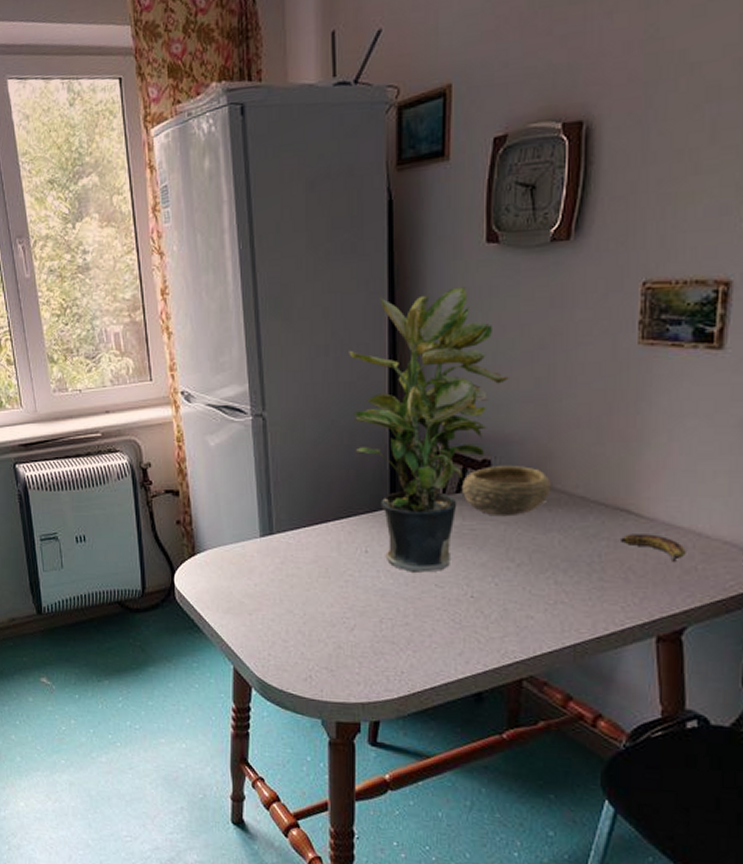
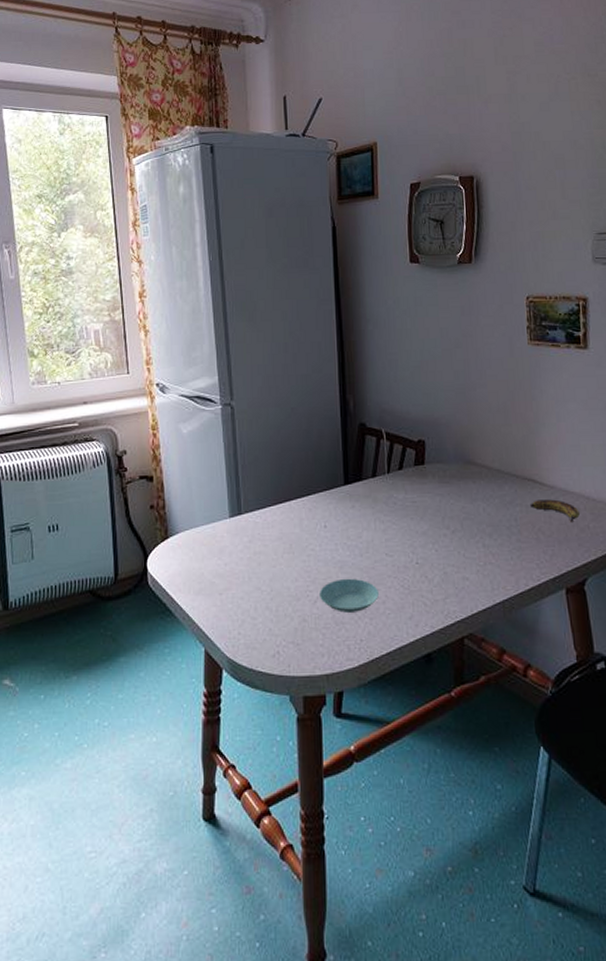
potted plant: present [349,287,511,573] -> none [304,297,436,544]
saucer: none [358,607,424,644] -> present [320,578,379,613]
bowl: present [463,465,551,517] -> none [403,444,473,489]

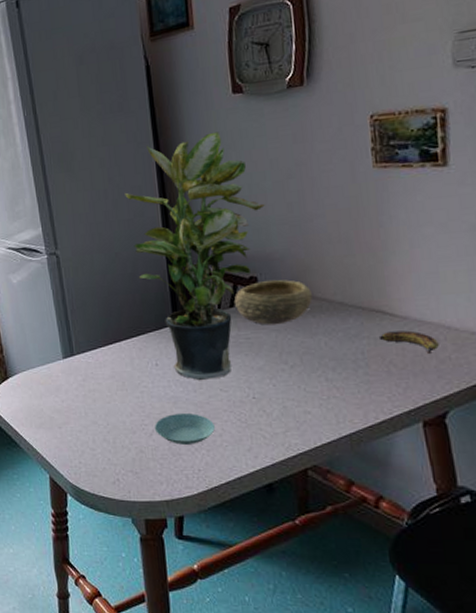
potted plant: none [304,297,436,544] -> present [124,131,266,380]
bowl: none [403,444,473,489] -> present [234,279,312,325]

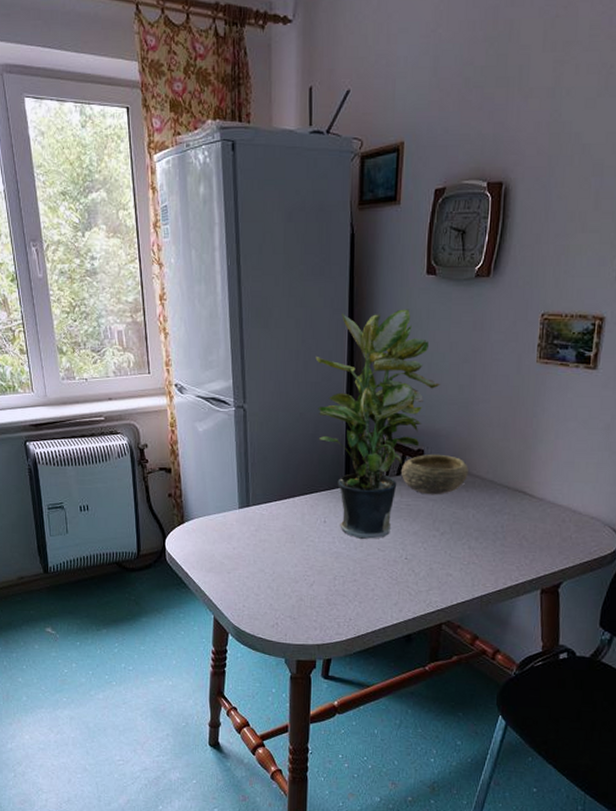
saucer: present [155,412,215,445] -> none [316,567,369,596]
banana: present [378,330,439,355] -> none [517,510,564,533]

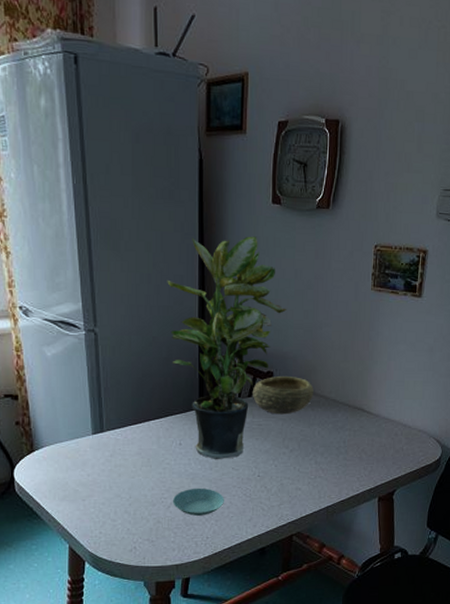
saucer: none [316,567,369,596] -> present [173,488,224,516]

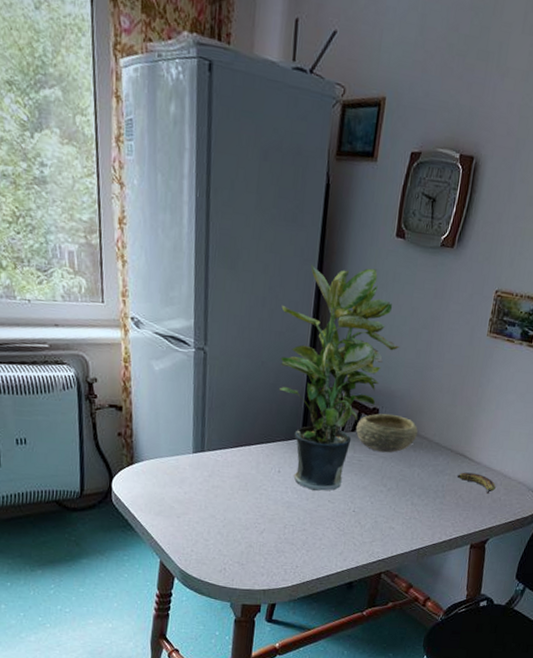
saucer: present [173,488,224,516] -> none [266,516,317,545]
banana: none [357,426,397,446] -> present [456,472,496,495]

